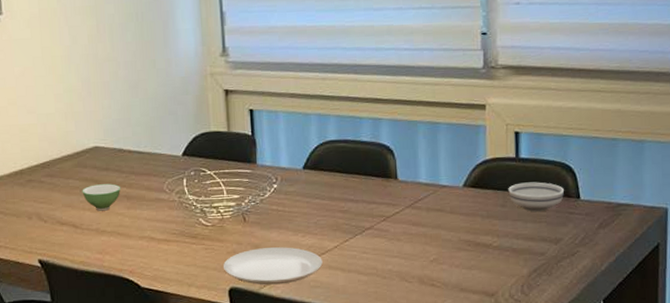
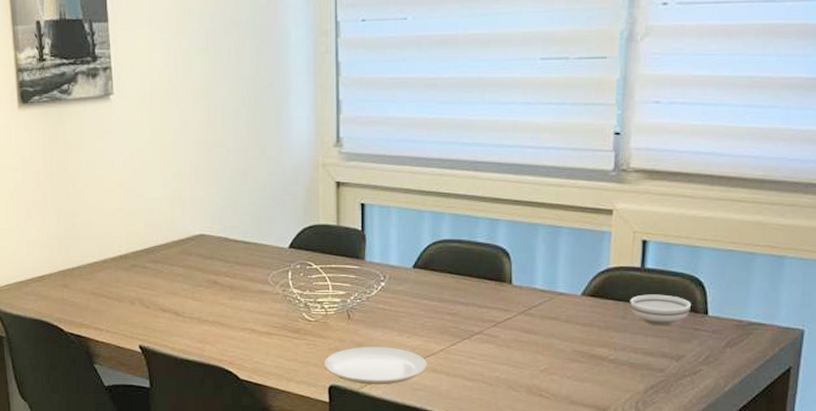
bowl: present [82,184,121,211] -> none [185,273,225,300]

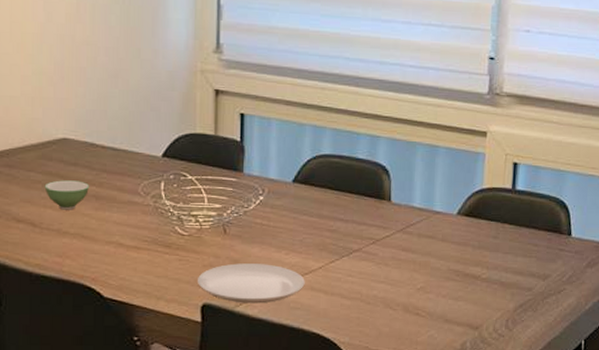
bowl: none [185,273,225,300] -> present [44,180,90,210]
bowl: present [630,294,692,325] -> none [501,215,557,246]

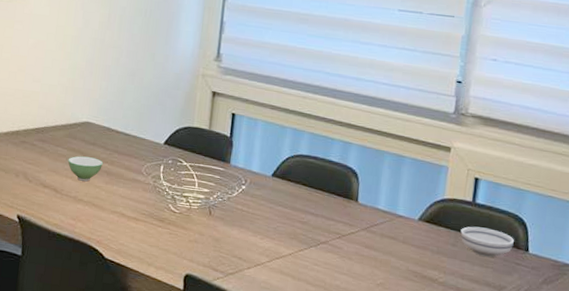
plate: present [198,263,305,304] -> none [183,242,276,280]
bowl: none [501,215,557,246] -> present [460,226,515,257]

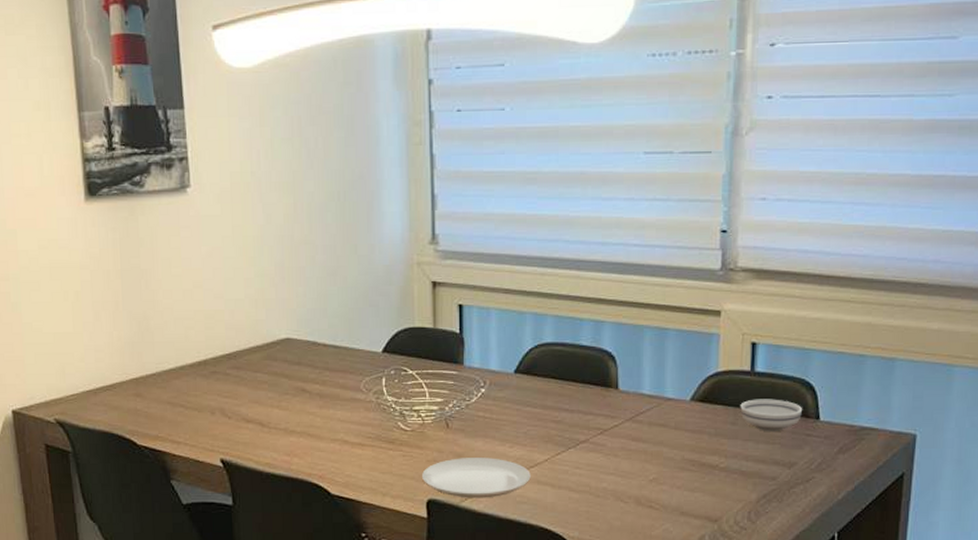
bowl: present [68,156,104,182] -> none [270,380,314,409]
plate: none [183,242,276,280] -> present [422,458,531,498]

